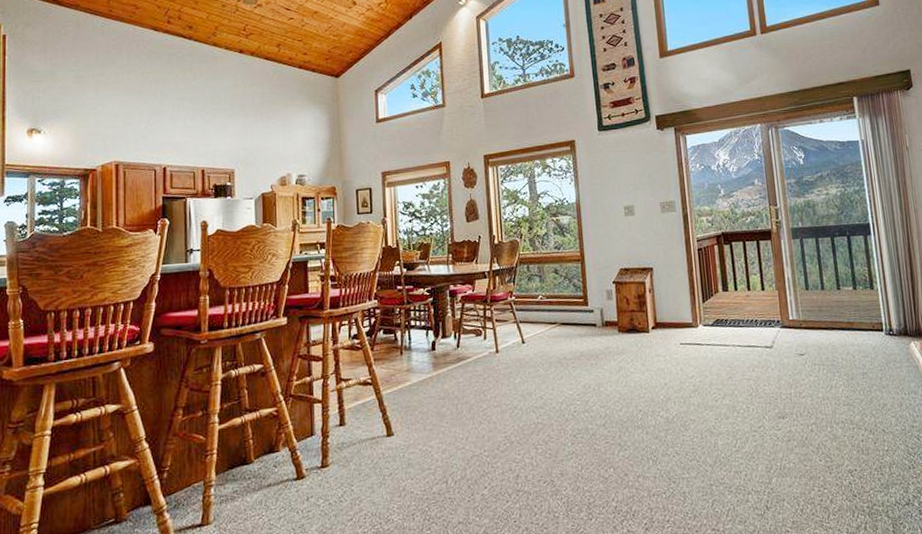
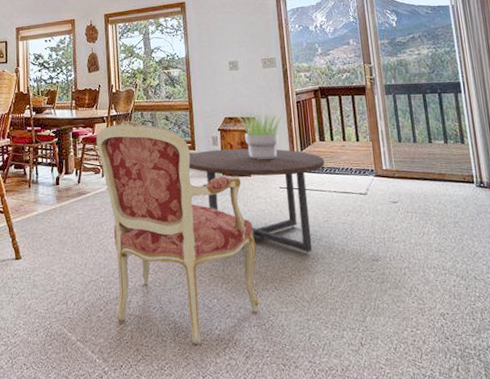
armchair: none [477,275,660,520] -> present [96,121,260,345]
coffee table: none [581,301,728,415] -> present [189,148,325,255]
potted plant: none [633,261,685,314] -> present [237,112,284,160]

